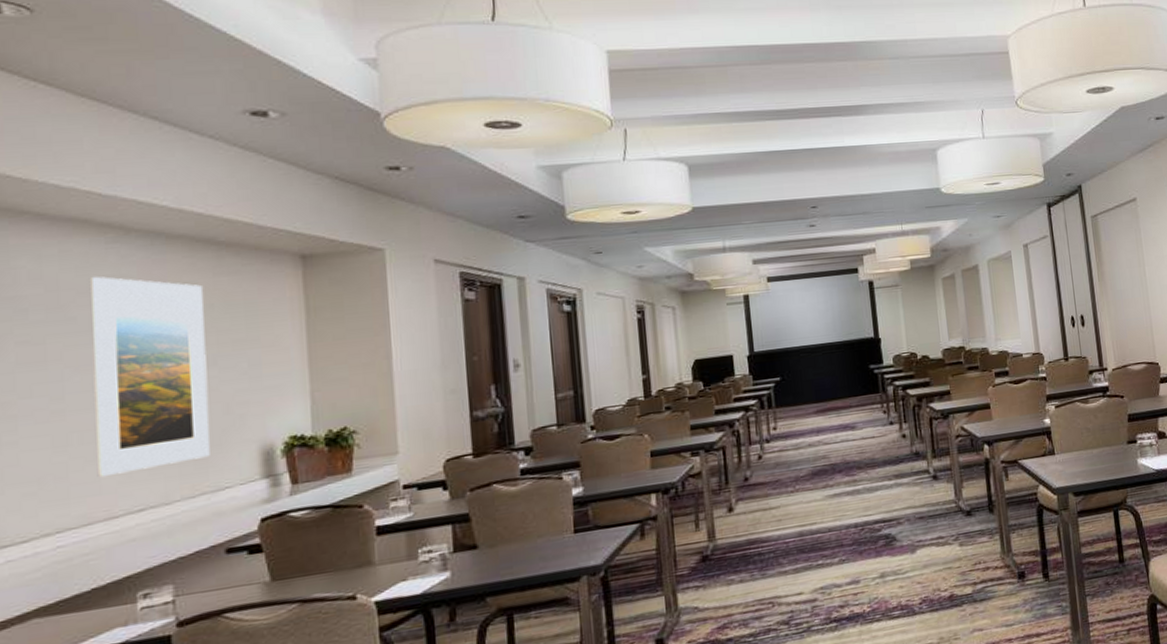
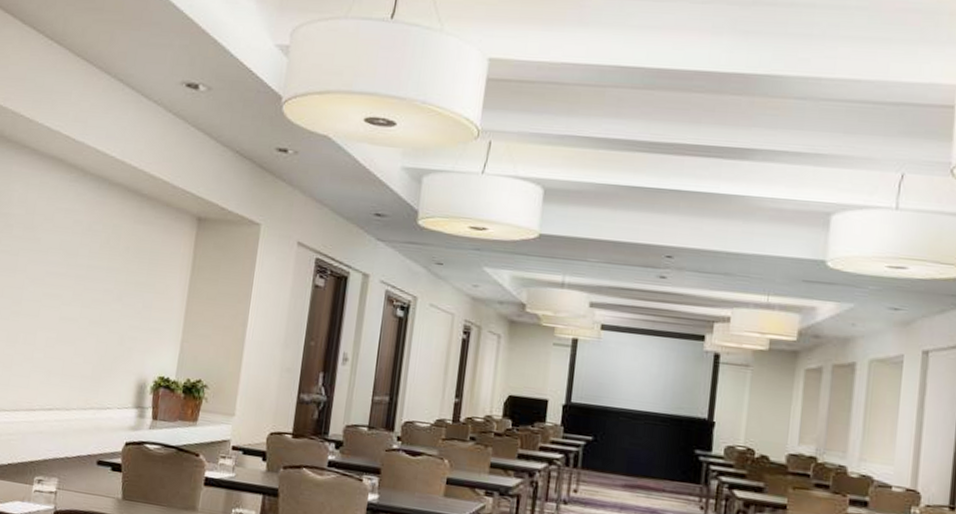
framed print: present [91,276,210,478] -> none [29,207,126,378]

